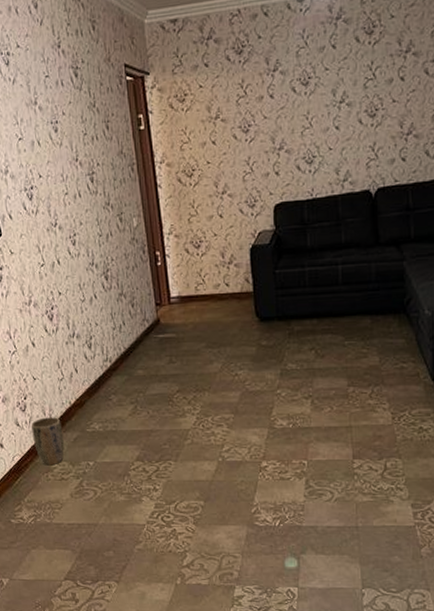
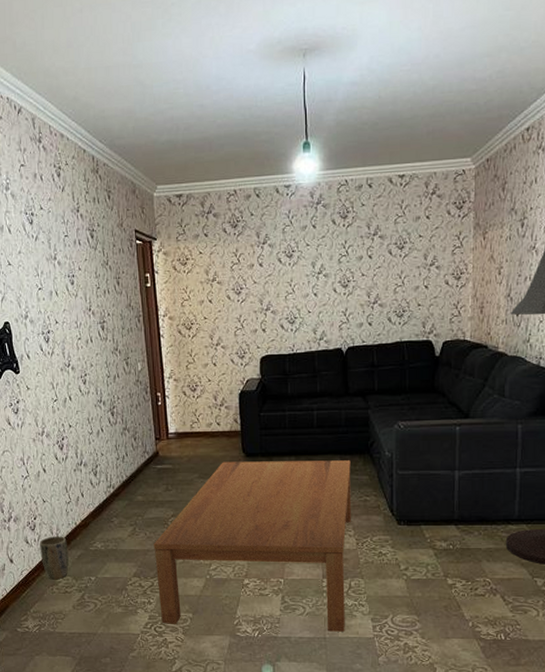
coffee table: none [157,321,385,520] -> present [153,460,351,632]

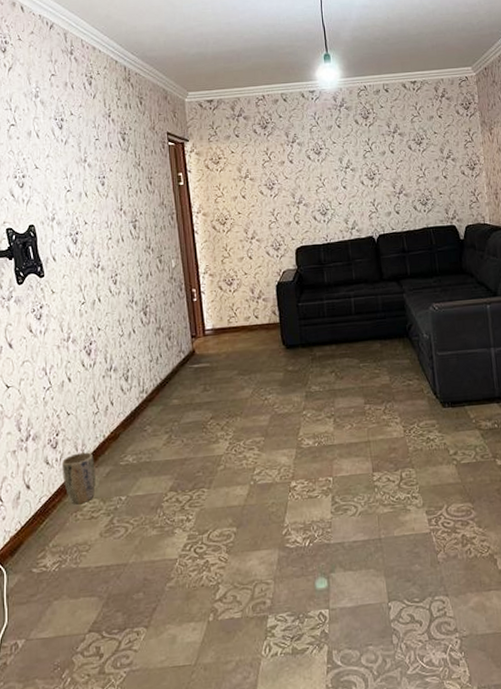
coffee table: present [153,460,351,632] -> none [191,345,400,543]

